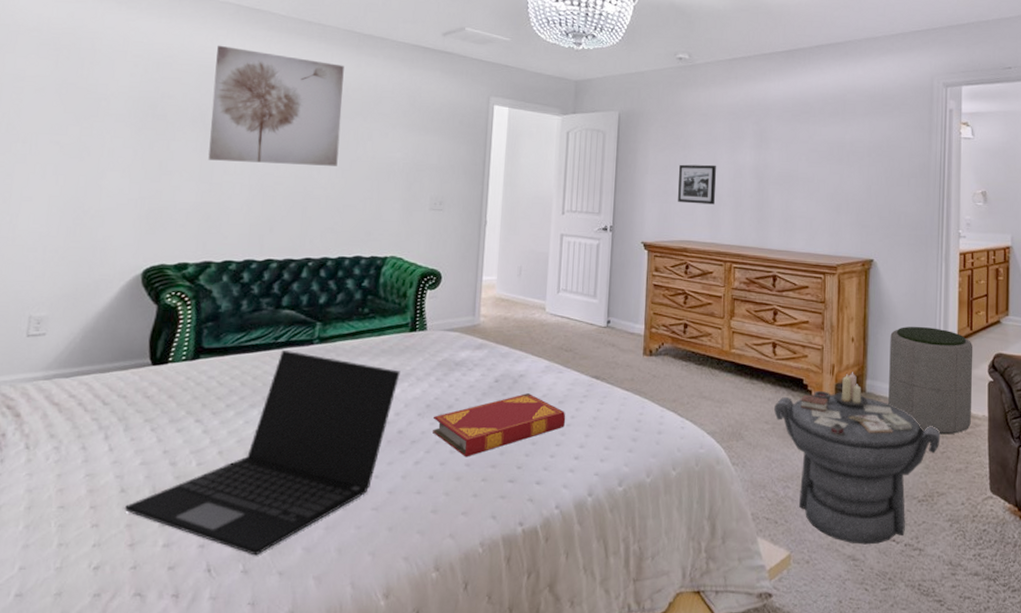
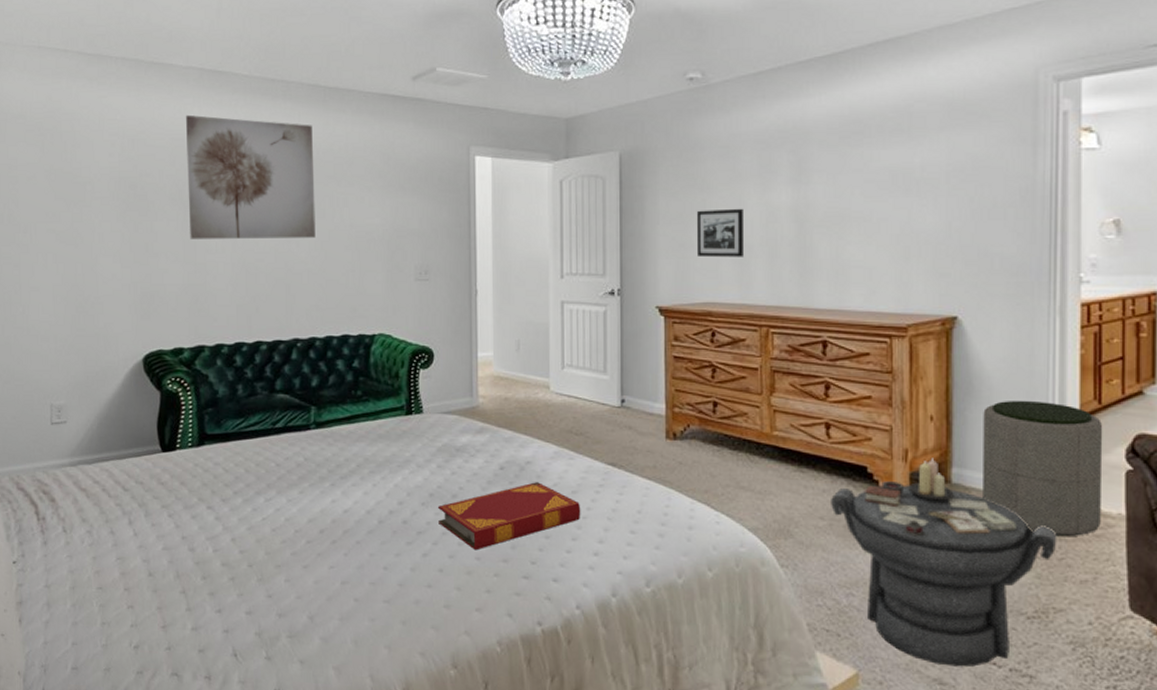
laptop: present [125,349,401,556] -> none [154,435,400,643]

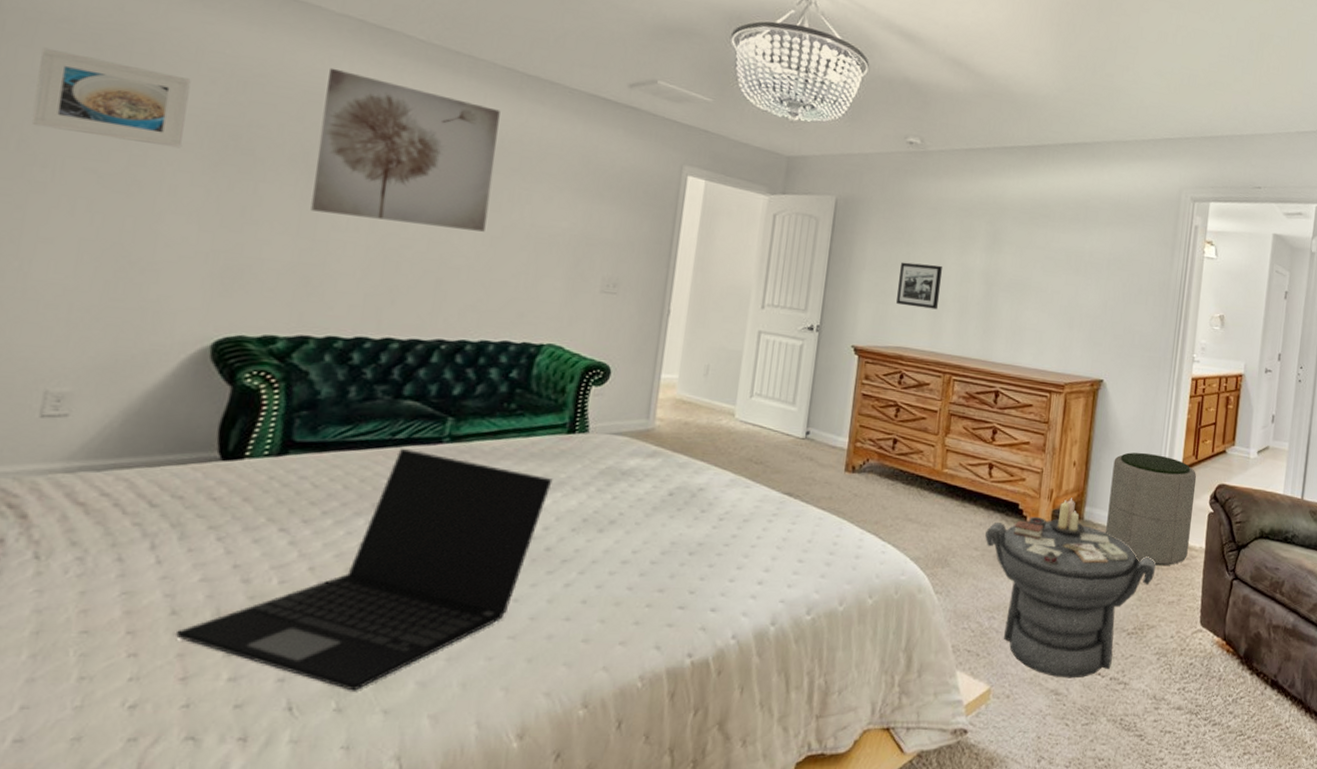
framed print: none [11,140,102,203] -> present [32,47,191,149]
laptop: none [154,435,400,643] -> present [176,448,553,691]
hardback book: present [437,482,581,551] -> none [589,509,751,580]

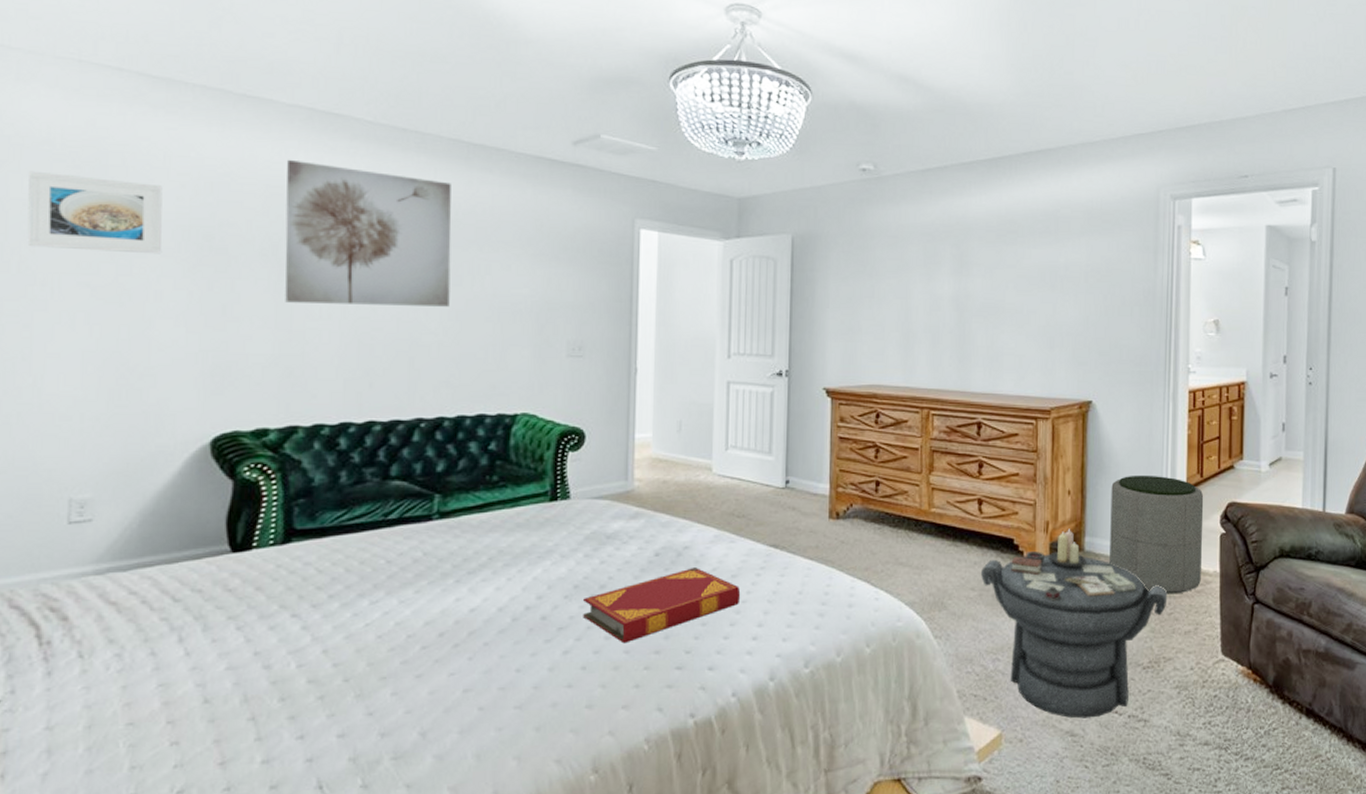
laptop: present [176,448,553,691] -> none [211,528,541,768]
hardback book: none [589,509,751,580] -> present [582,568,741,644]
picture frame: present [896,262,942,310] -> none [864,295,909,342]

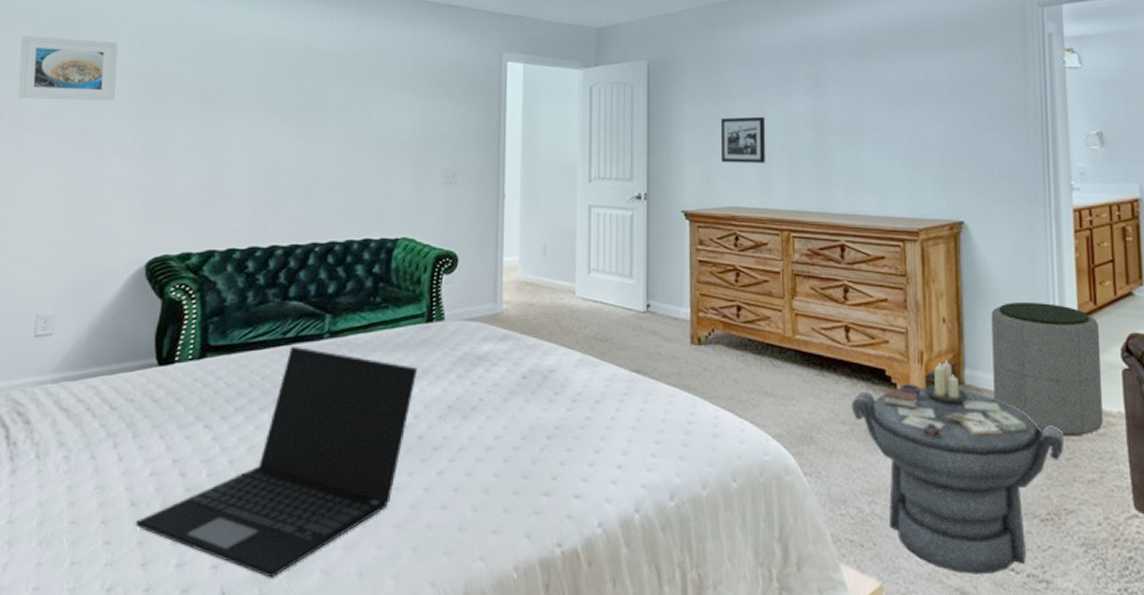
laptop: none [211,528,541,768] -> present [136,346,418,578]
wall art: present [285,159,452,307] -> none [208,14,345,140]
hardback book: present [582,568,741,644] -> none [455,391,605,467]
picture frame: none [864,295,909,342] -> present [720,116,765,163]

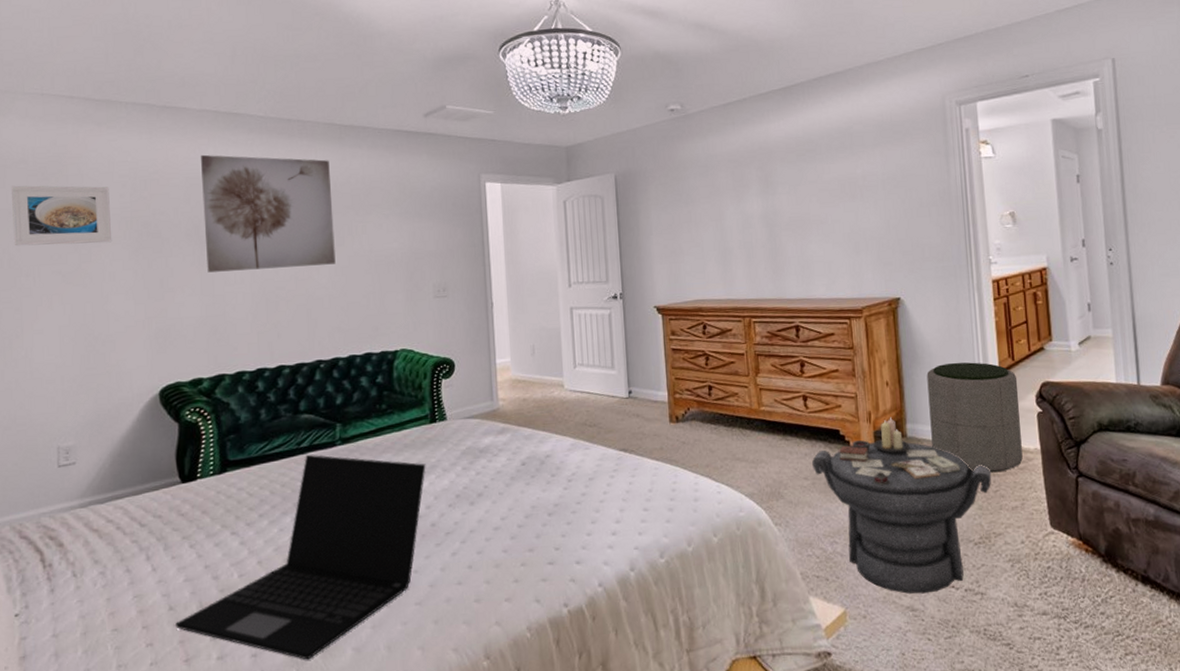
wall art: none [208,14,345,140] -> present [201,154,336,273]
picture frame: present [720,116,765,163] -> none [683,217,726,261]

